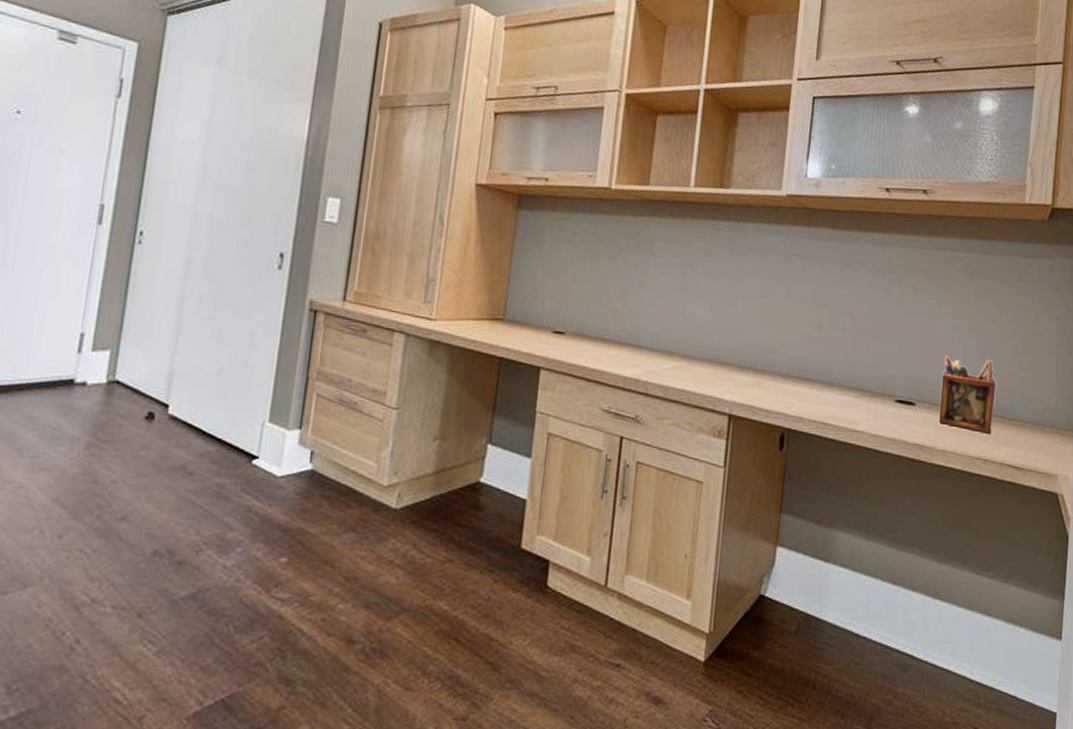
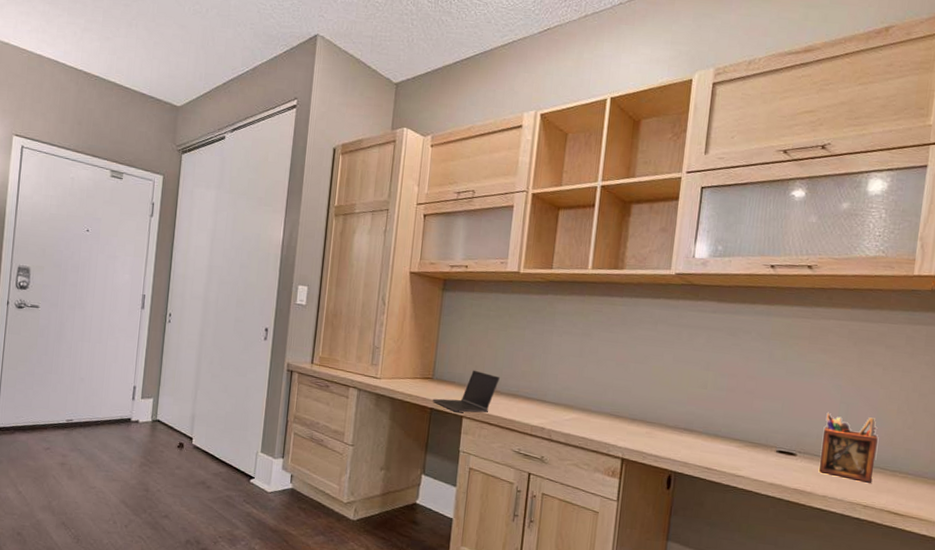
laptop computer: none [503,308,586,363] -> present [433,370,500,413]

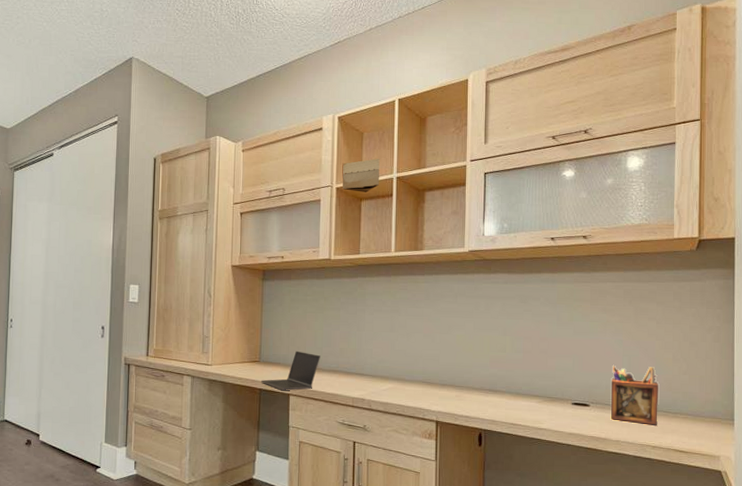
decorative box: none [539,163,584,201] -> present [343,159,380,192]

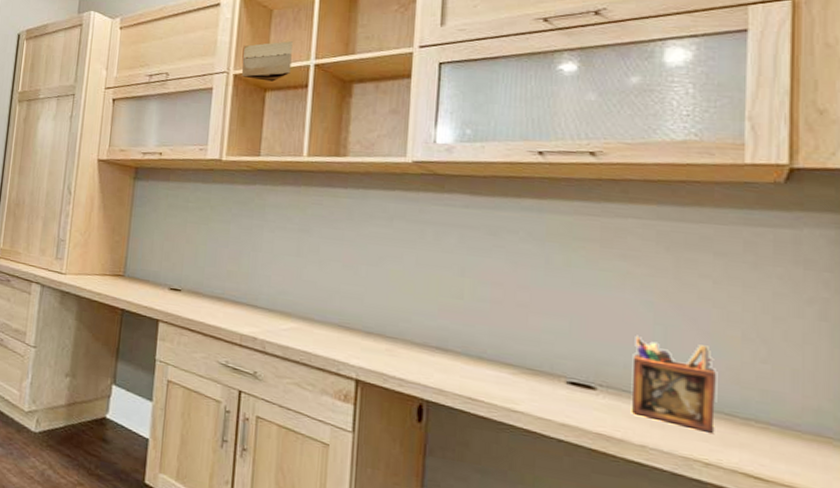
laptop computer: present [261,350,320,391] -> none [124,267,201,318]

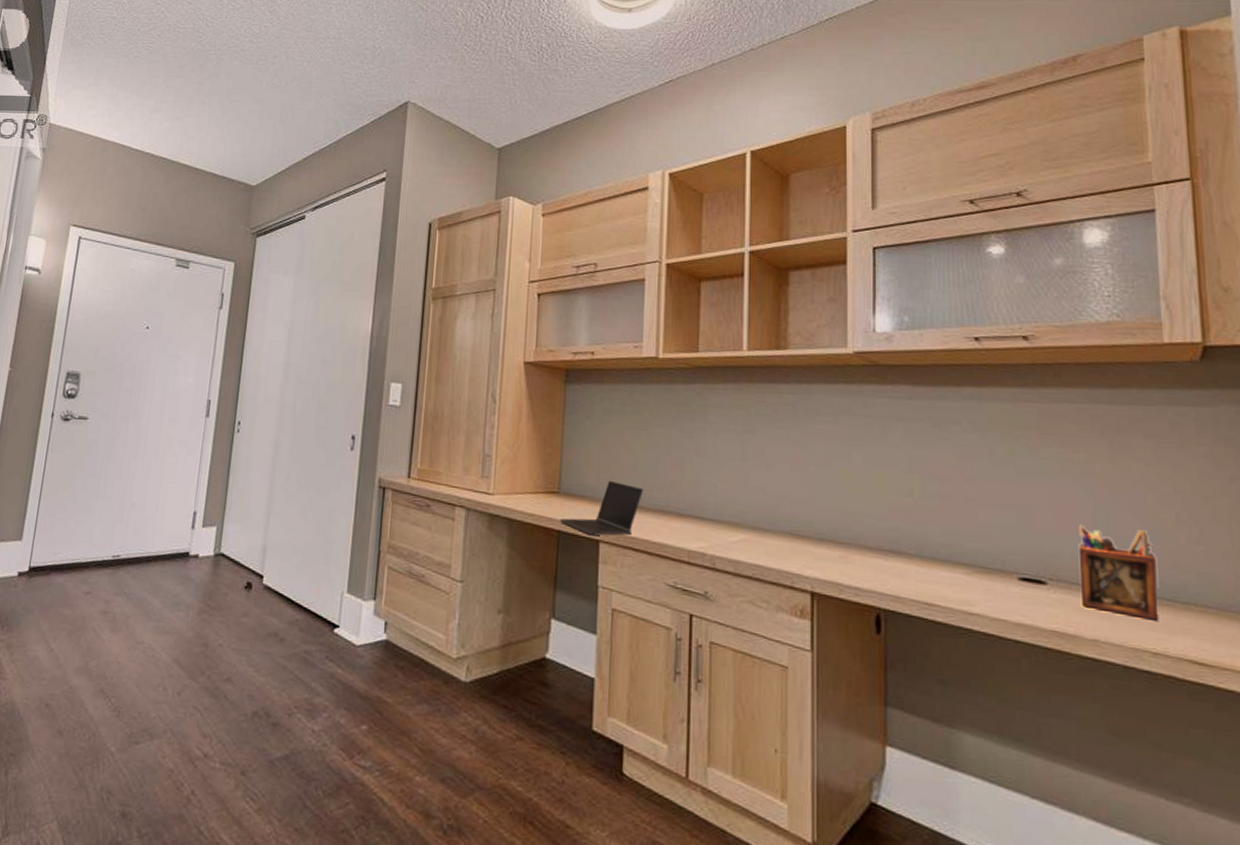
laptop computer: none [124,267,201,318] -> present [560,480,643,536]
decorative box: present [242,41,293,82] -> none [675,227,726,271]

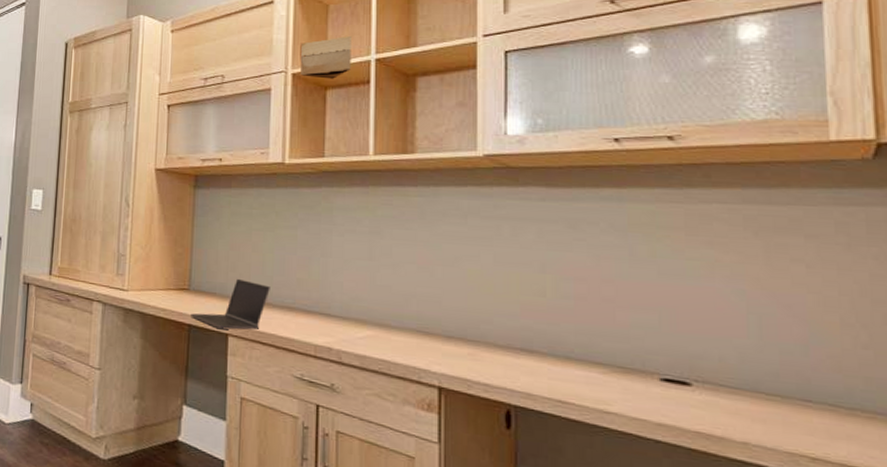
decorative box: none [675,227,726,271] -> present [301,36,351,79]
desk organizer: present [1078,525,1159,621] -> none [727,327,819,426]

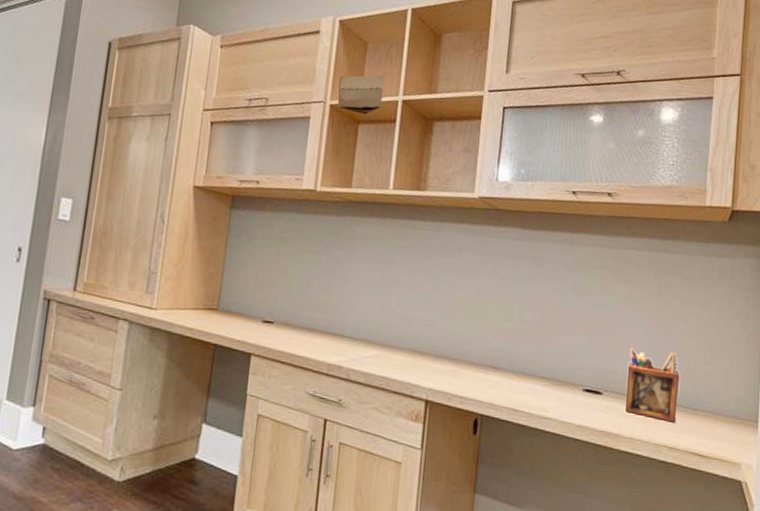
laptop computer: present [191,278,270,331] -> none [217,299,293,350]
desk organizer: none [727,327,819,426] -> present [624,348,680,423]

